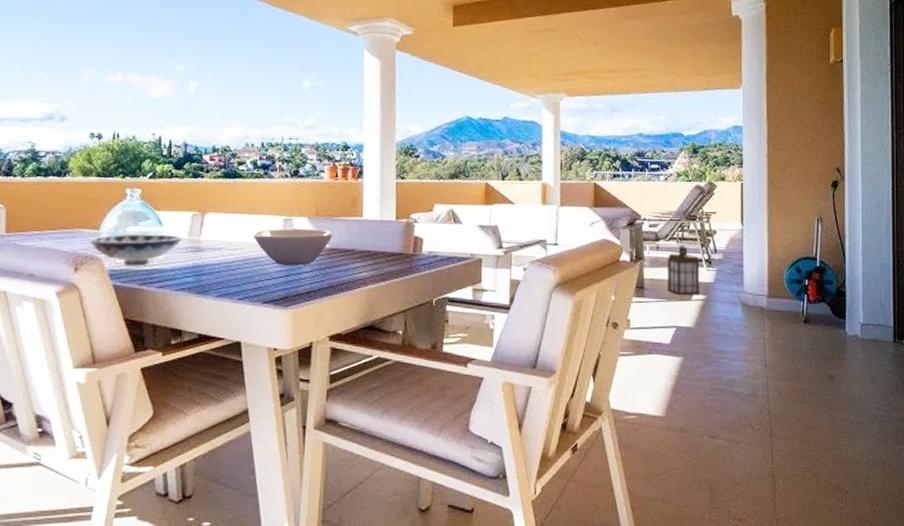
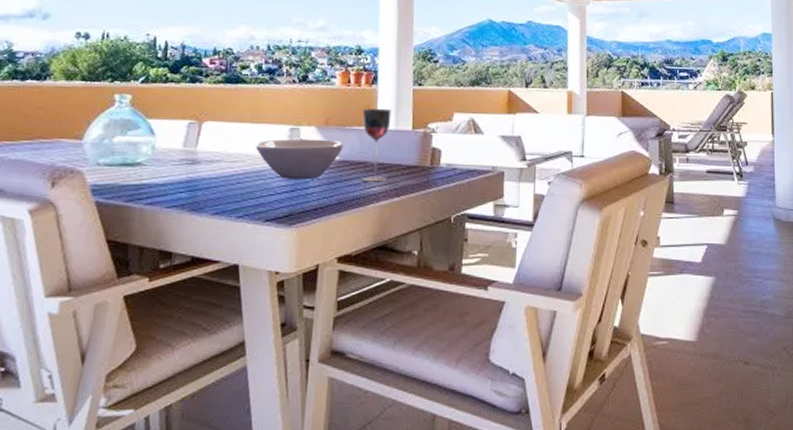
bowl: present [89,234,182,267] -> none [70,144,176,181]
wineglass: none [349,200,376,268] -> present [361,108,392,182]
lantern: present [666,244,700,296] -> none [697,156,731,211]

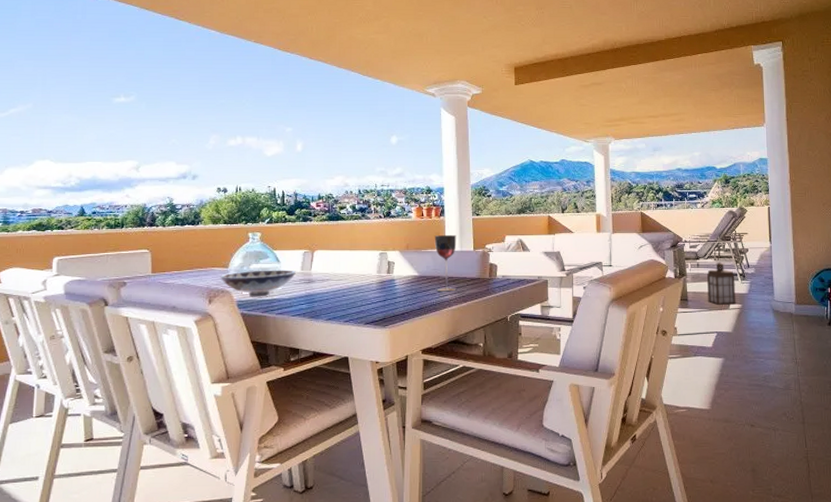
bowl: none [70,144,176,181] -> present [220,270,296,297]
bowl: present [256,138,345,180] -> none [355,260,422,292]
lantern: none [697,156,731,211] -> present [706,262,736,306]

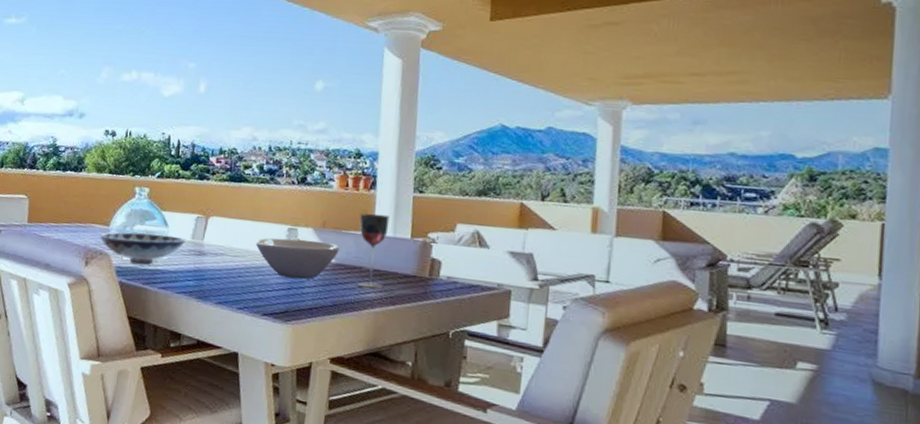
bowl: none [355,260,422,292] -> present [256,238,341,280]
lantern: present [706,262,736,306] -> none [760,296,811,364]

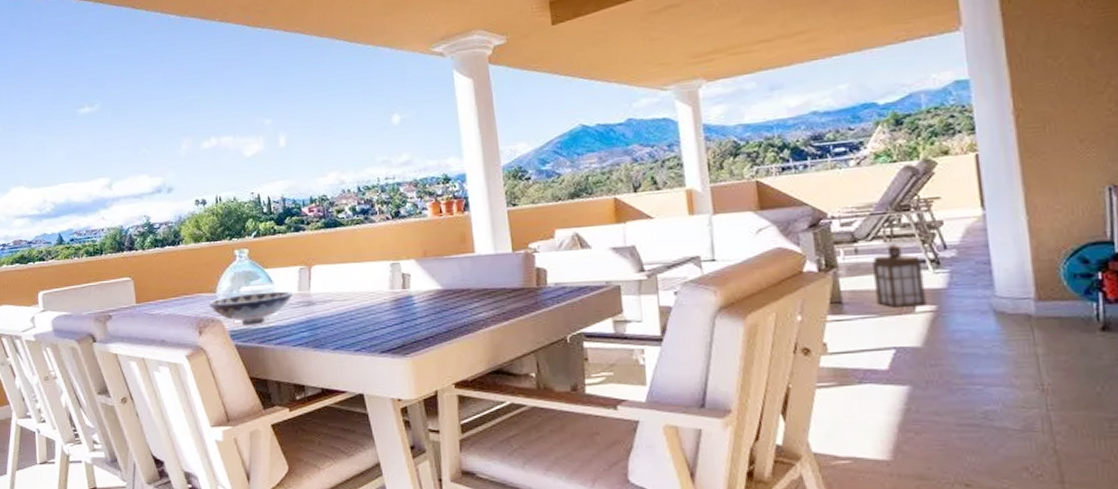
bowl: present [256,238,341,280] -> none [362,270,445,312]
wineglass: present [356,213,390,289] -> none [458,233,495,308]
lantern: none [760,296,811,364] -> present [872,243,927,309]

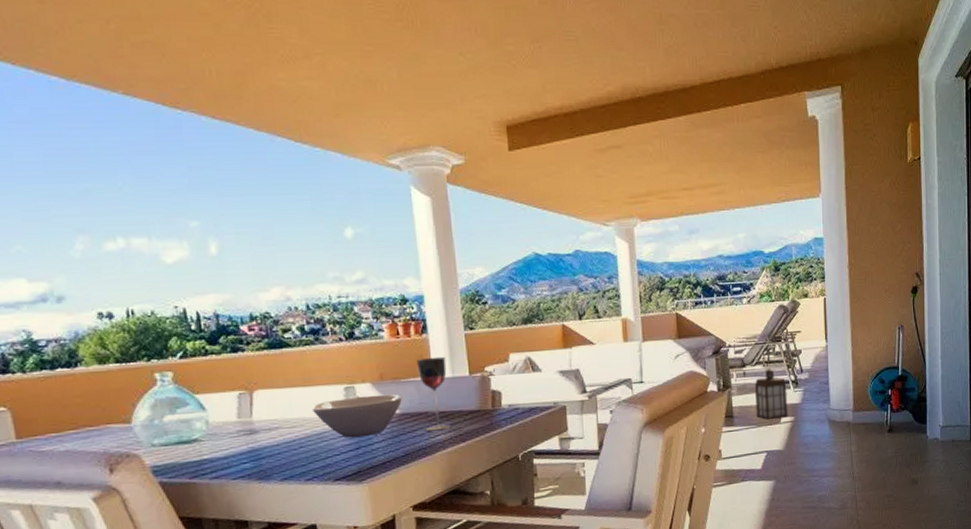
bowl: present [208,291,293,326] -> none [120,418,231,460]
bowl: none [362,270,445,312] -> present [313,394,403,438]
wineglass: none [458,233,495,308] -> present [416,356,453,431]

